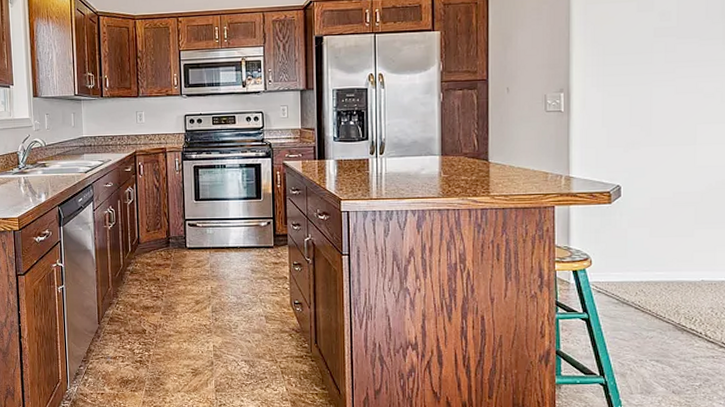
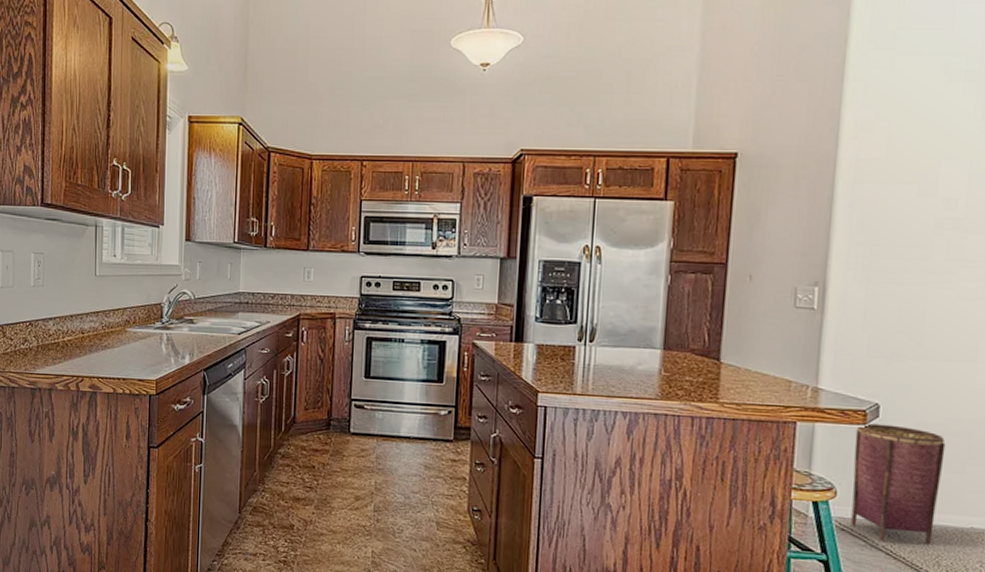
woven basket: none [603,202,676,299] -> present [850,423,946,546]

